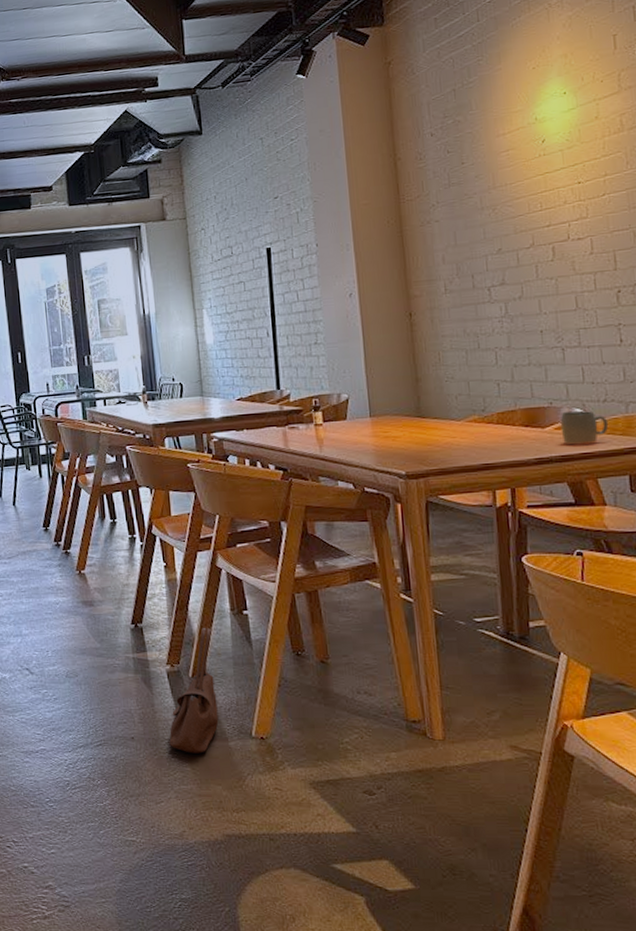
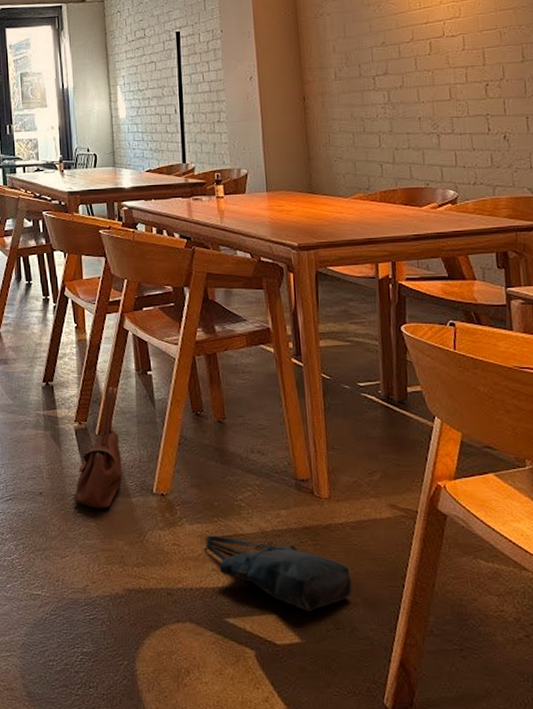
tote bag: none [310,779,470,857] -> present [206,535,352,612]
mug: present [560,411,609,445] -> none [435,192,478,224]

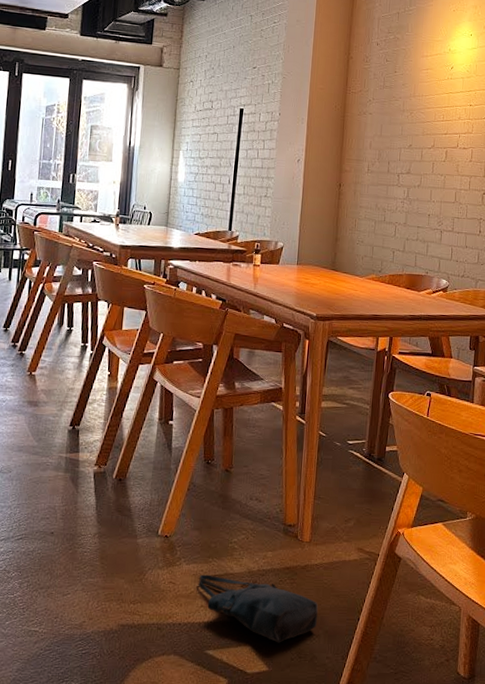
handbag: present [75,387,122,509] -> none [84,434,139,549]

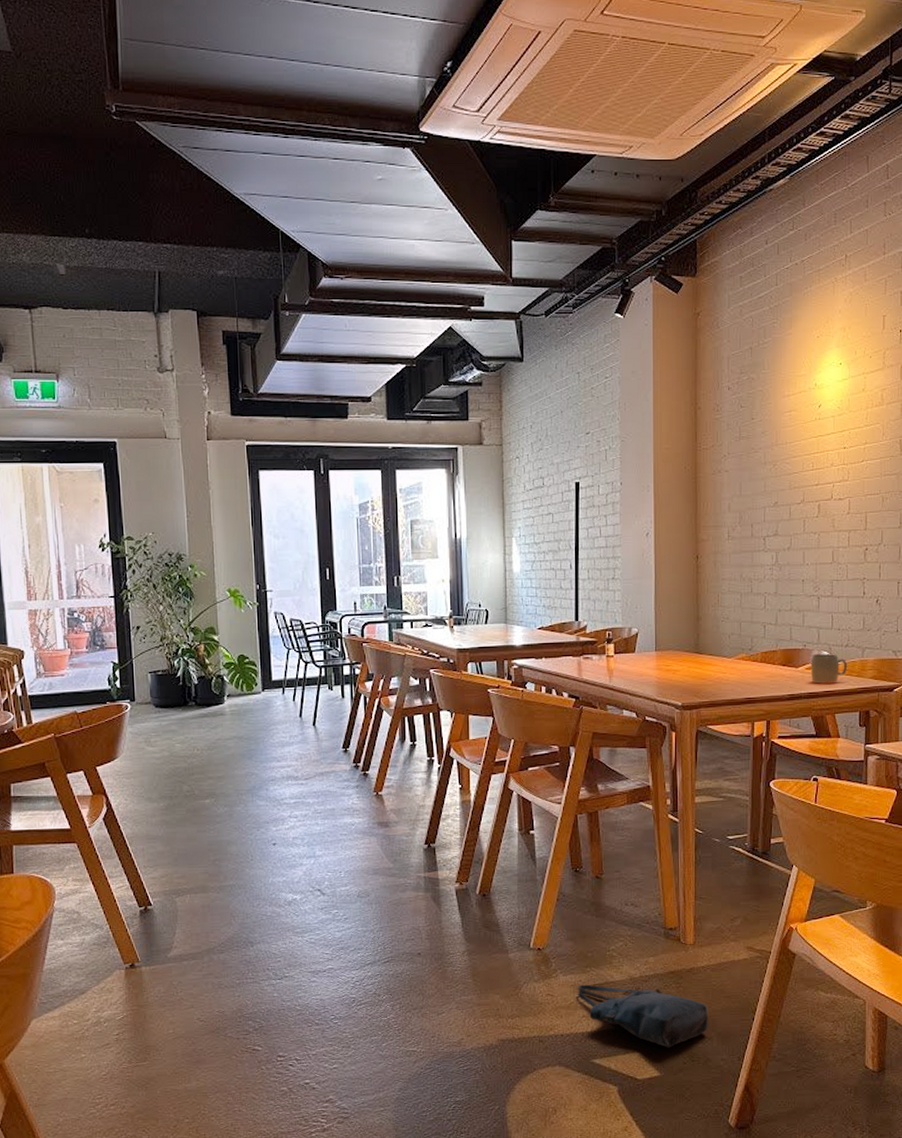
mug: none [430,281,463,309] -> present [810,654,848,684]

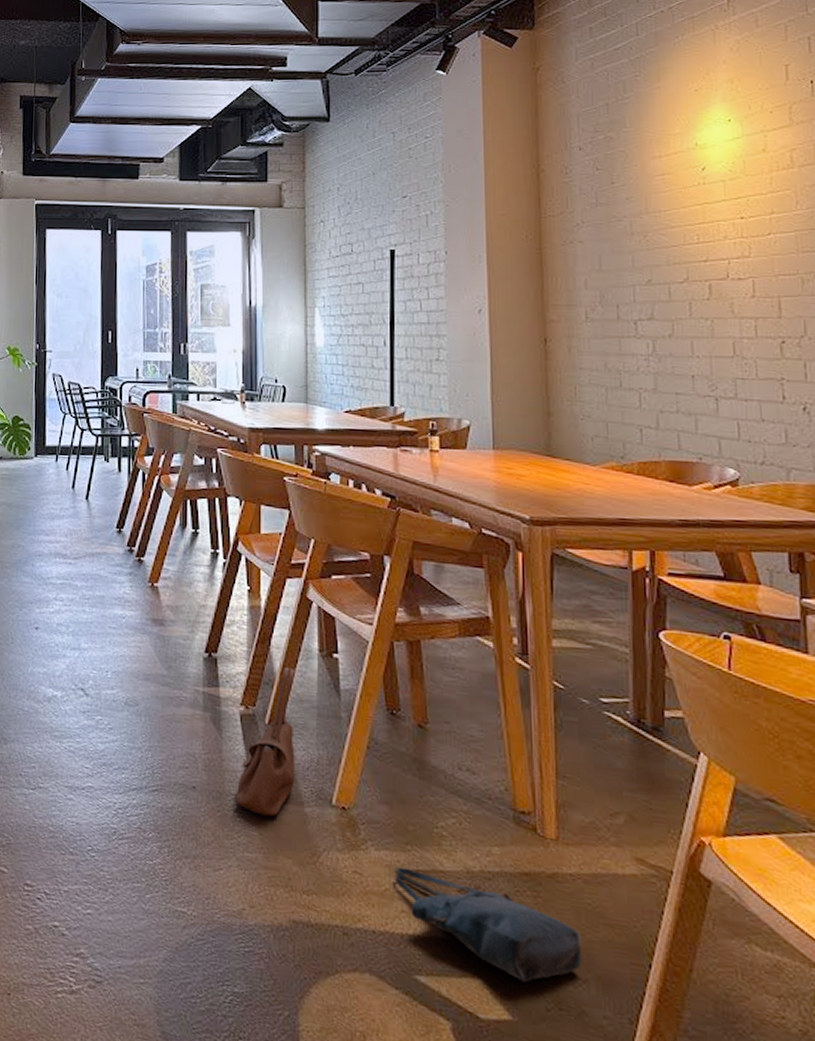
handbag: none [453,847,501,966] -> present [235,668,295,817]
mug: present [810,654,848,684] -> none [710,471,767,511]

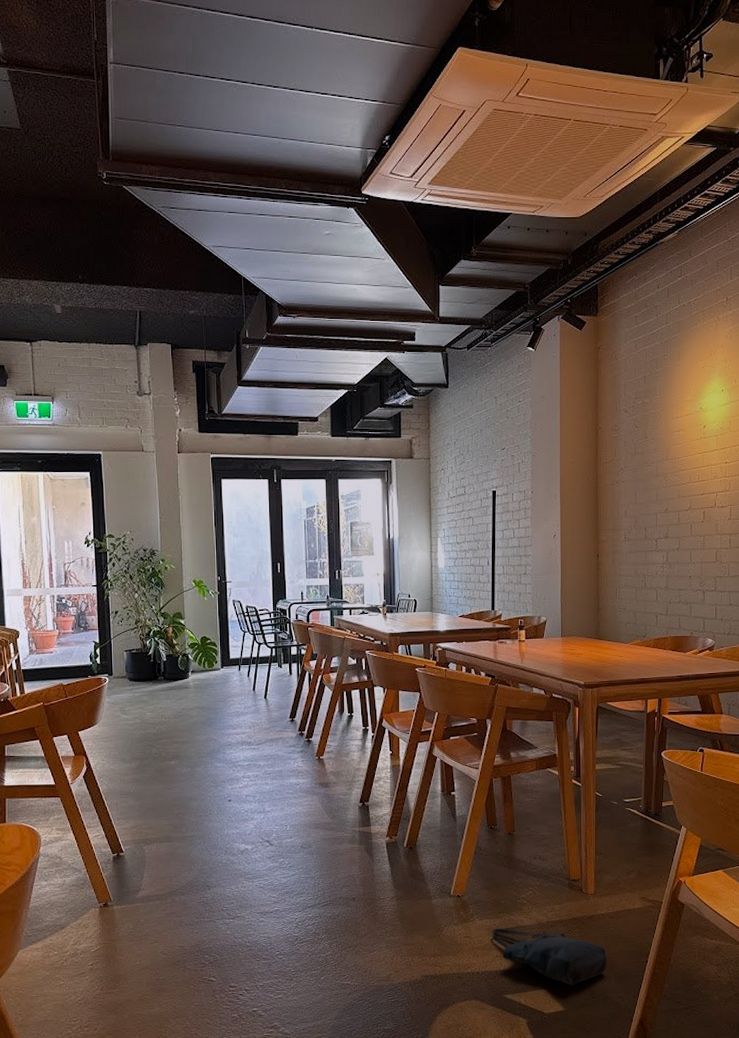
handbag: present [235,668,295,817] -> none [384,806,425,910]

